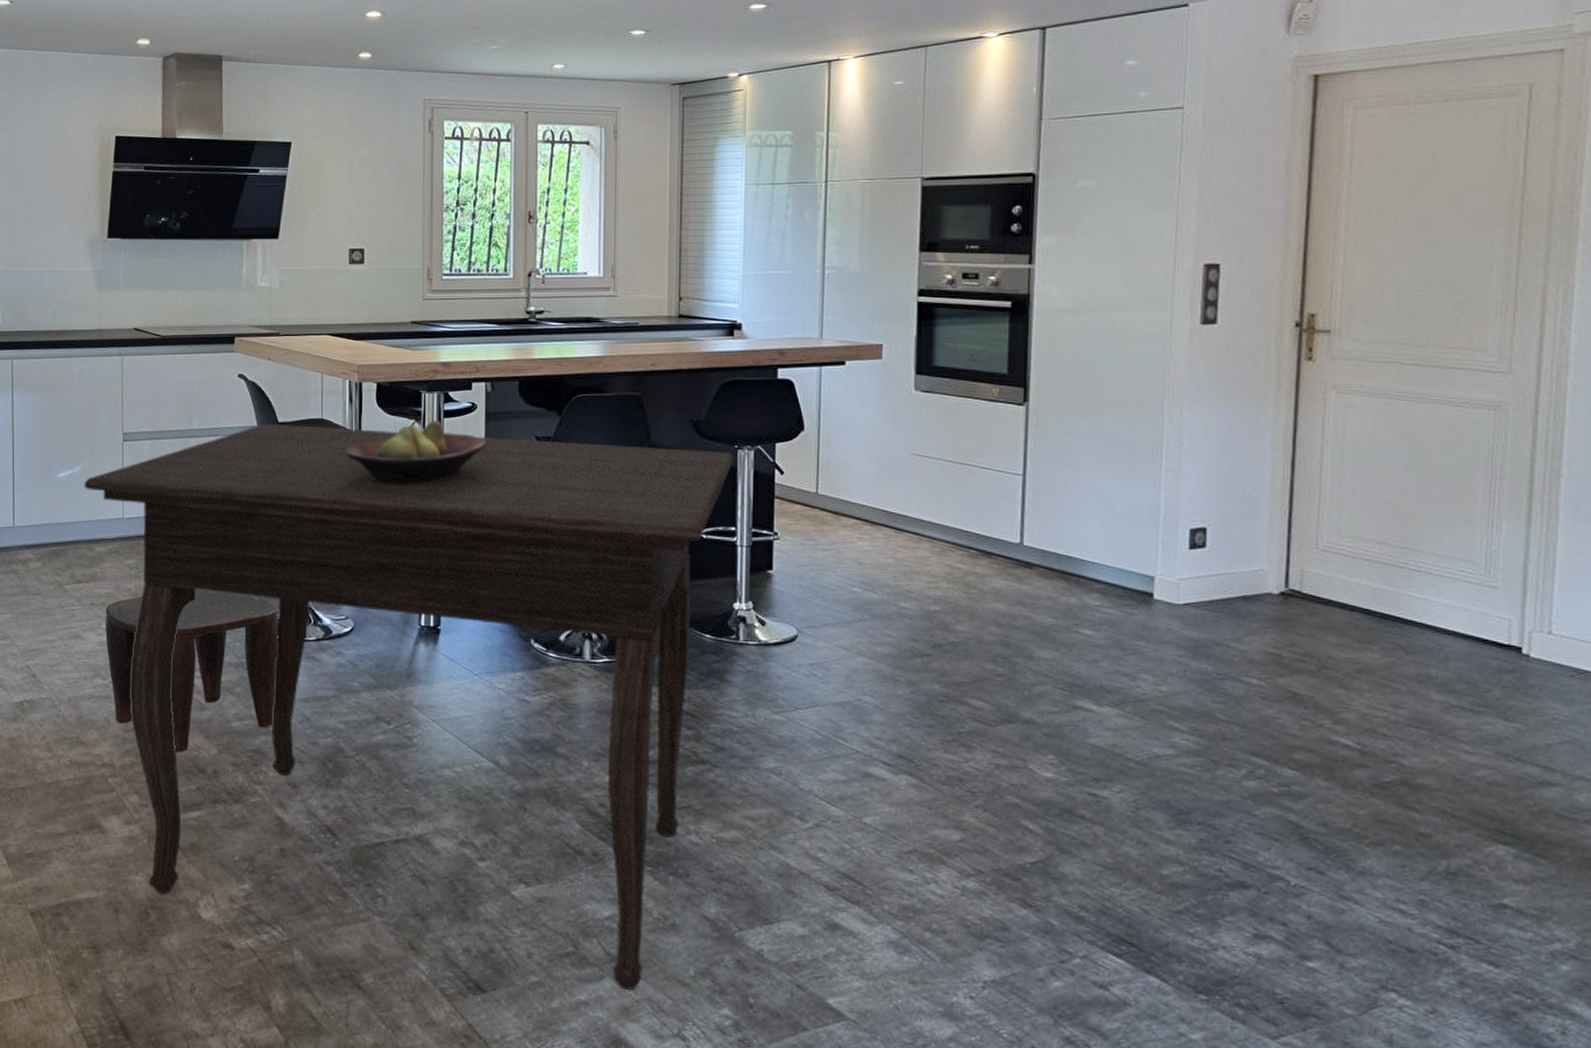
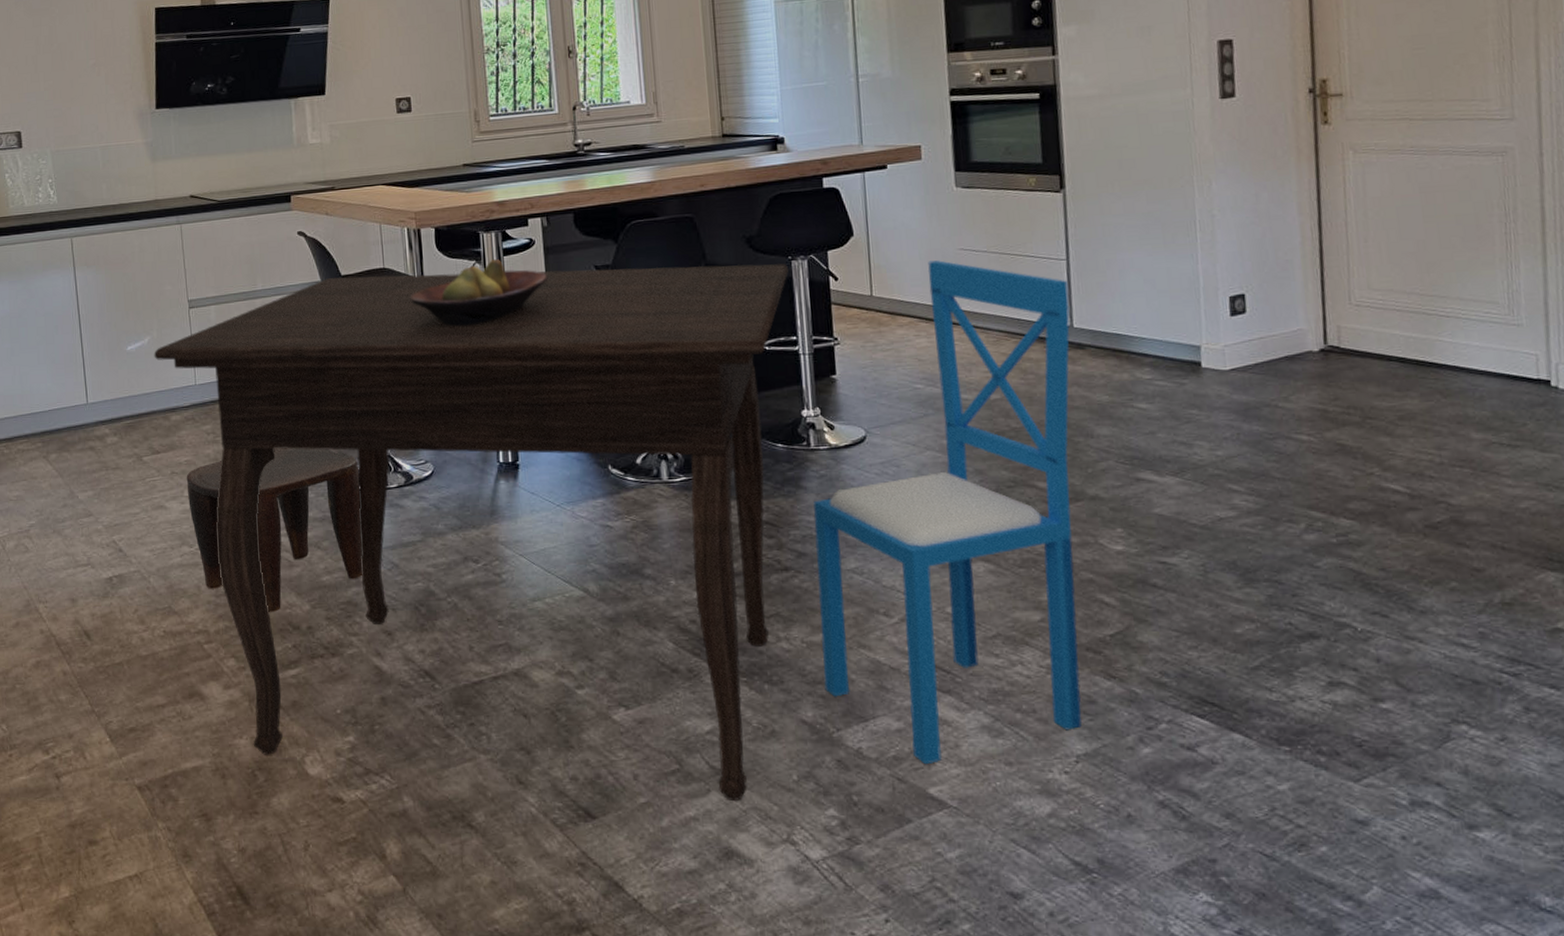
dining chair: none [731,463,1022,975] -> present [813,260,1083,765]

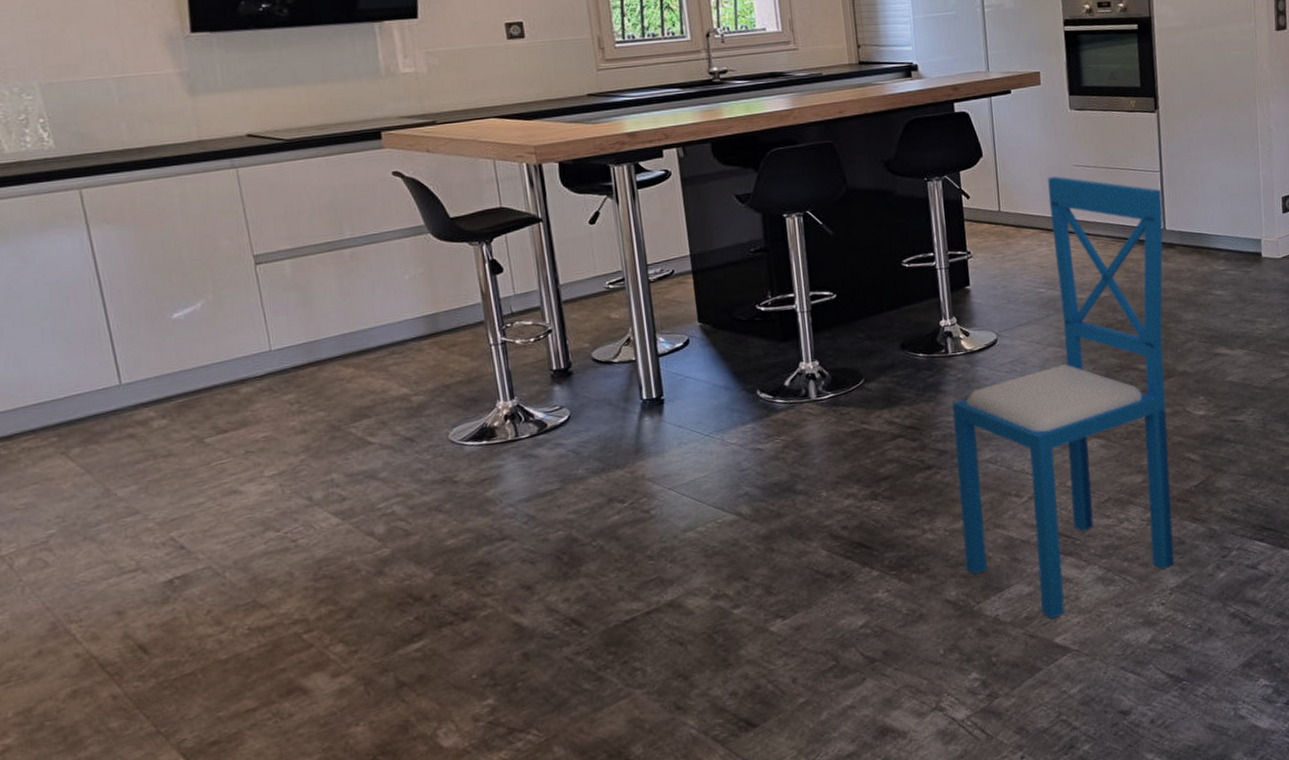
dining table: present [154,264,788,801] -> none [210,185,925,738]
stool: present [186,447,363,612] -> none [265,405,495,587]
fruit bowl: present [411,258,548,327] -> none [534,192,687,265]

